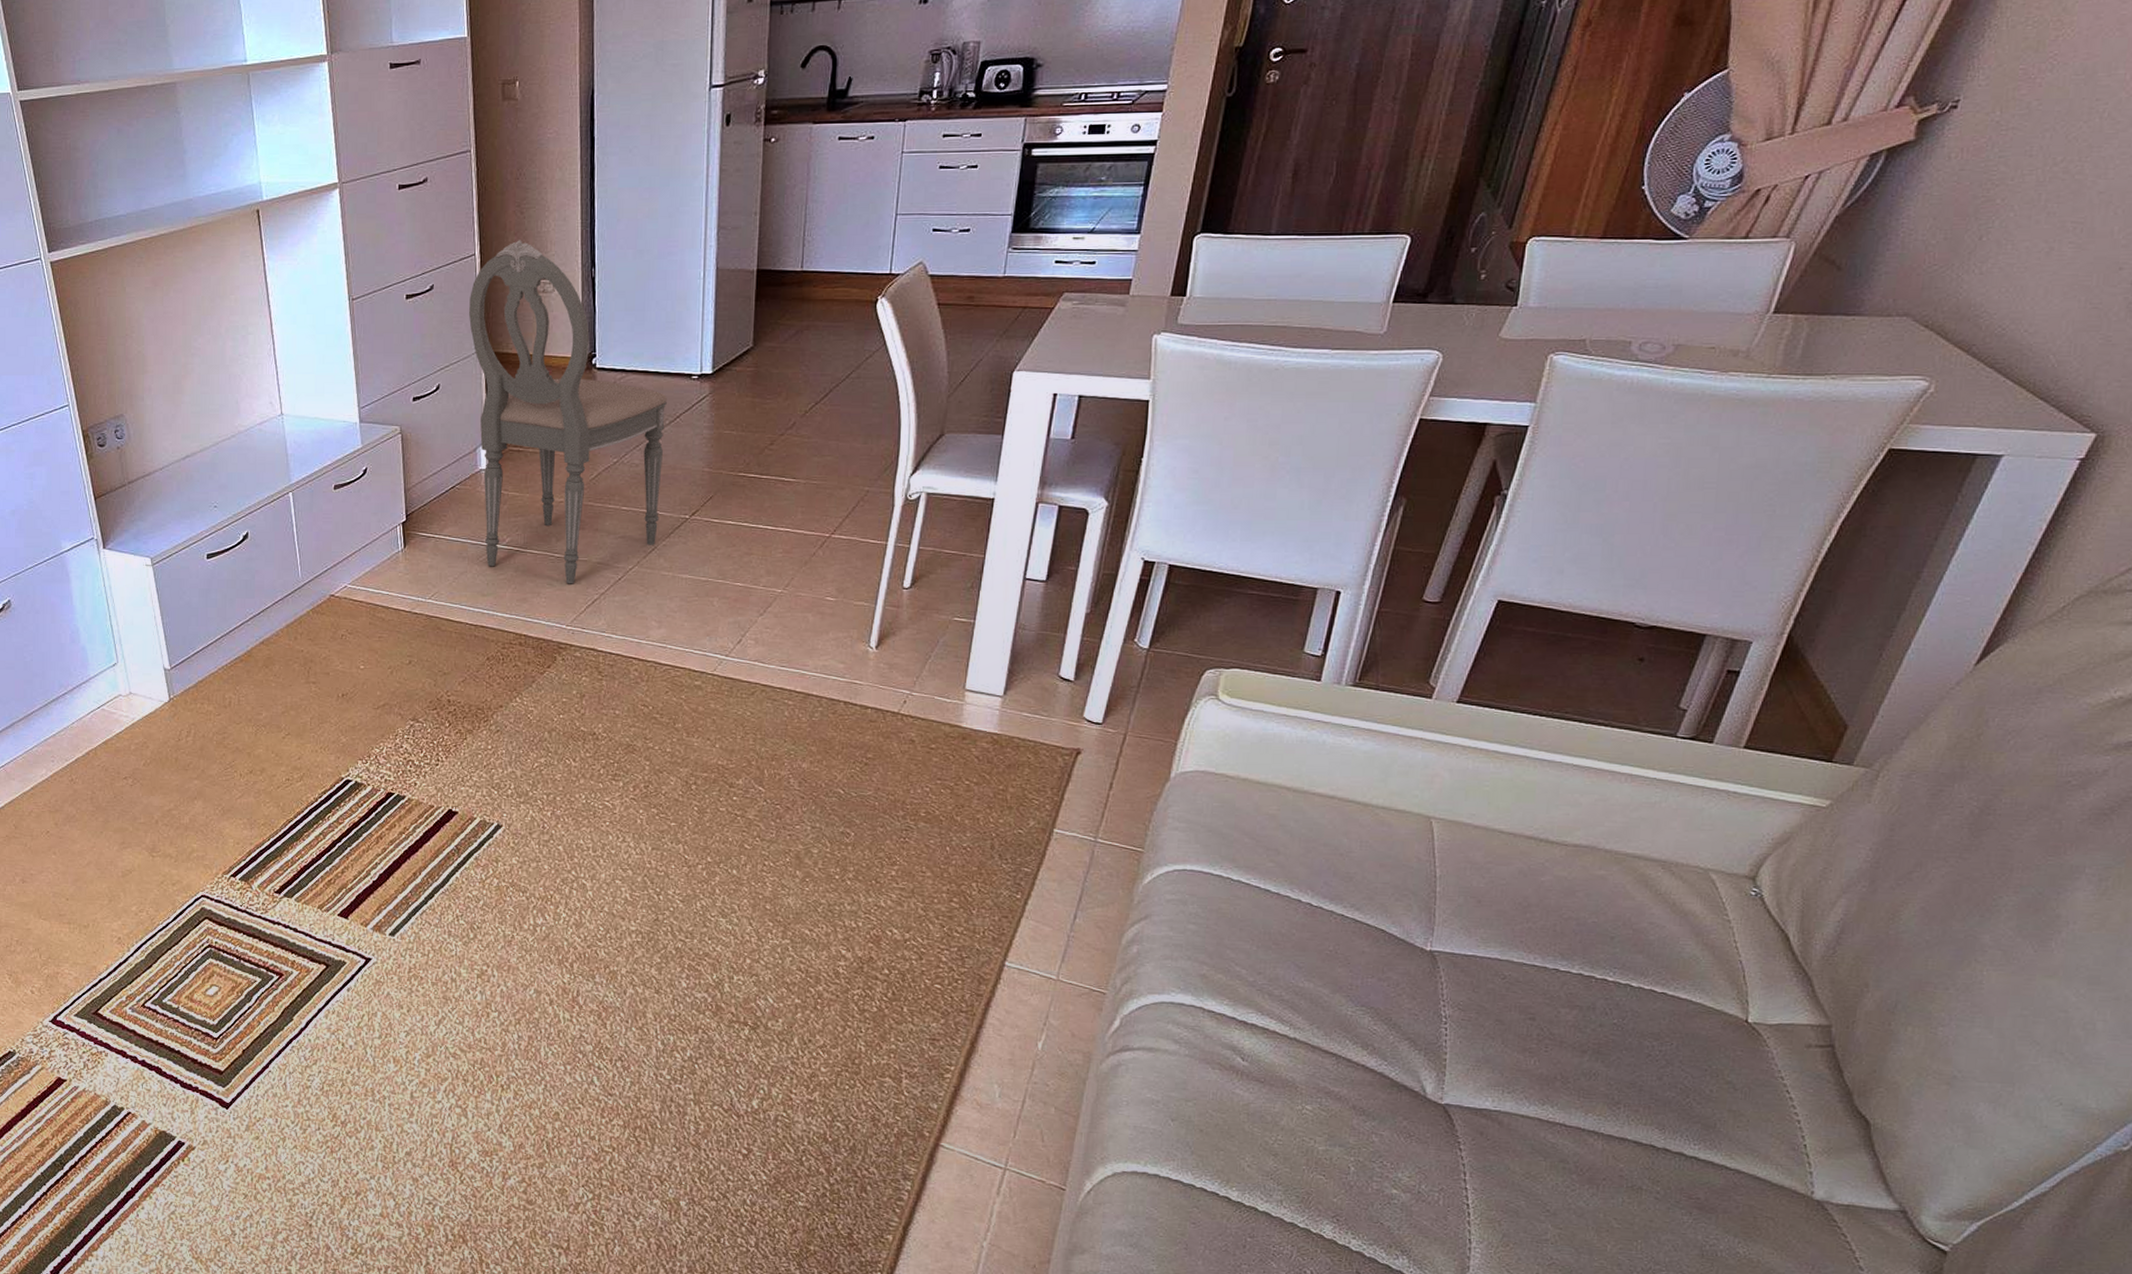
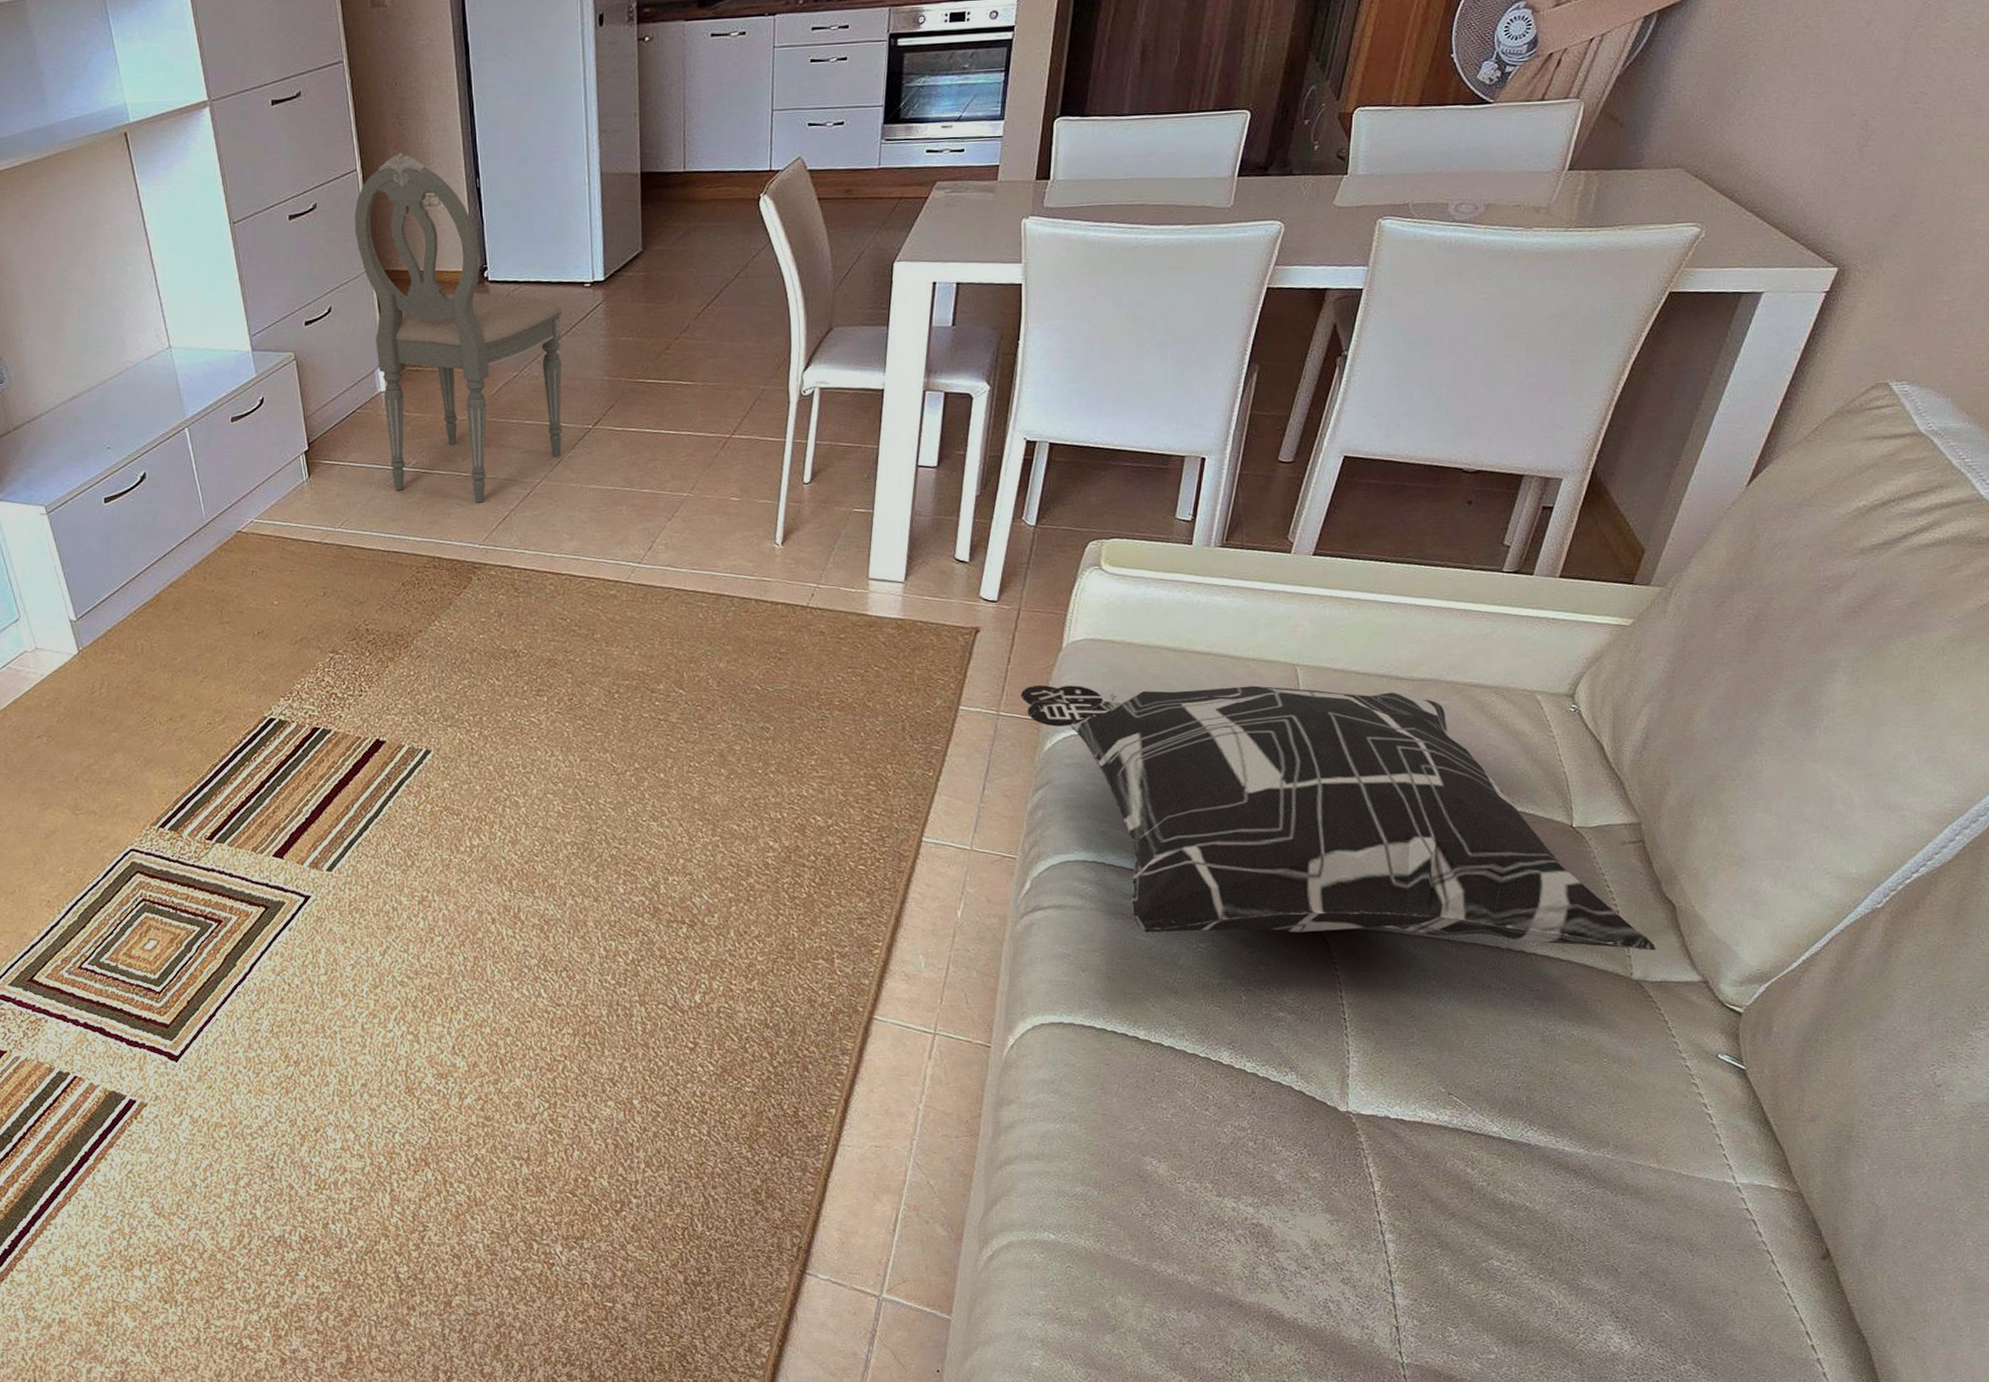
decorative pillow: none [1121,814,1845,1170] -> present [1020,684,1657,951]

